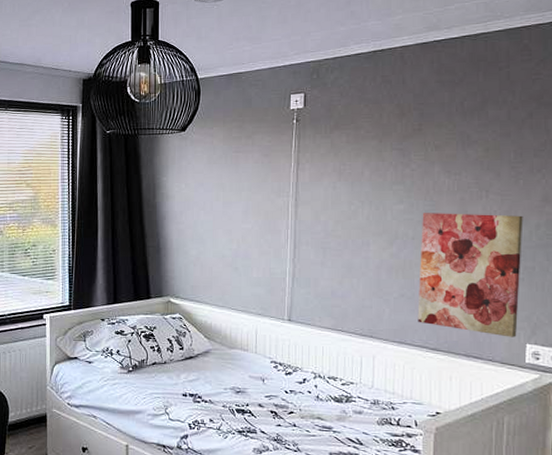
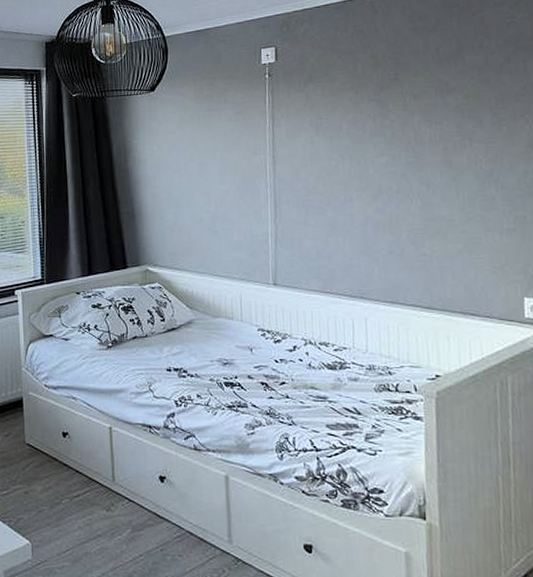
wall art: present [417,213,523,337] -> none [405,163,513,291]

